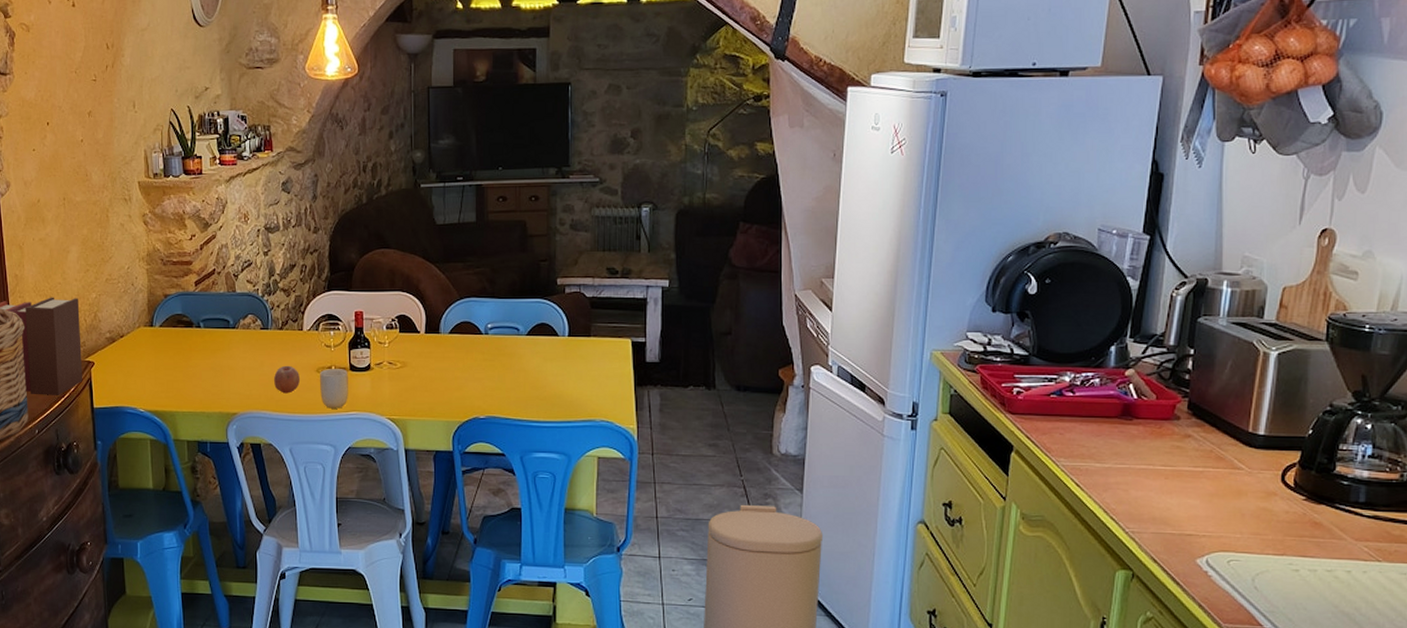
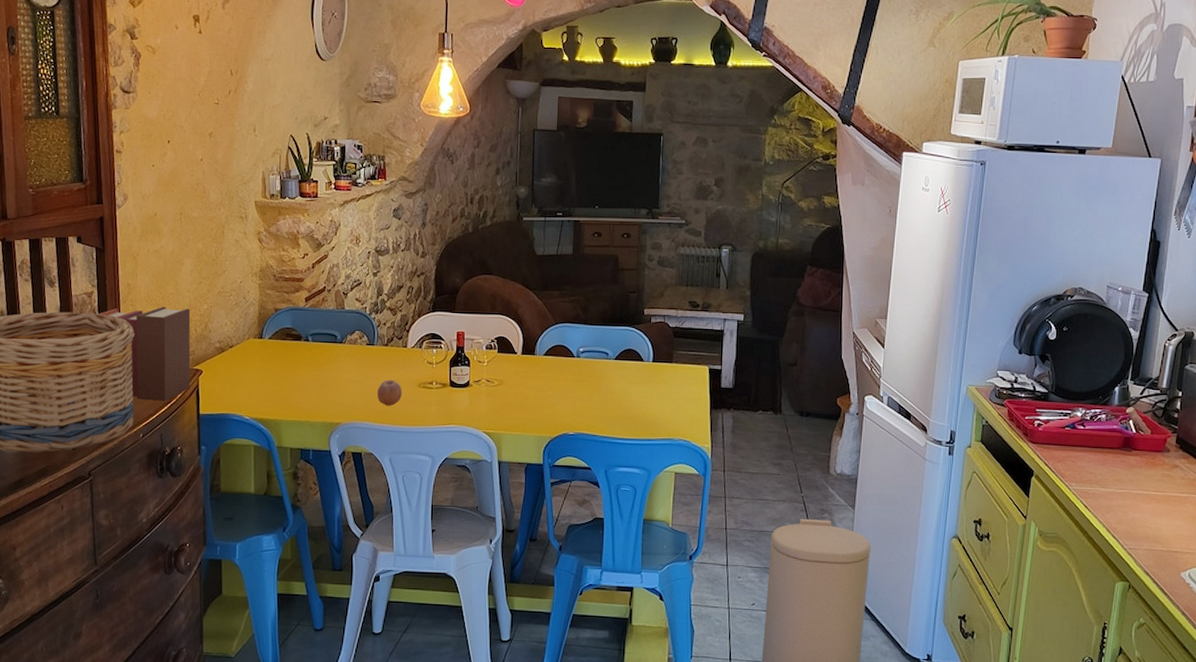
cup: present [320,369,348,409] -> none [421,384,448,422]

